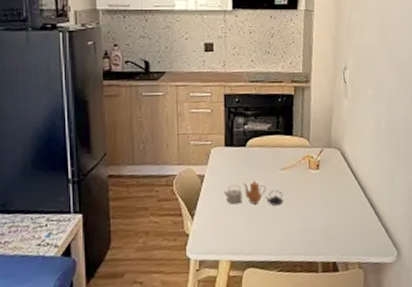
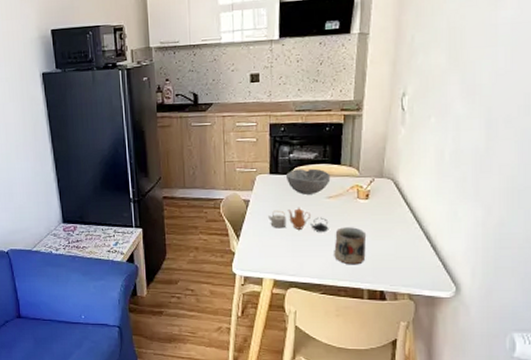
bowl: none [242,140,284,167] -> present [286,168,331,195]
mug: none [289,198,319,238] -> present [334,227,367,265]

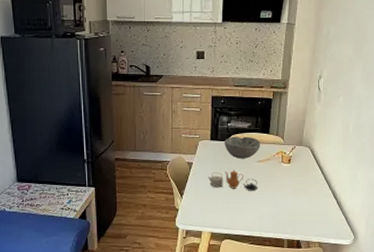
mug: present [334,227,367,265] -> none [262,187,288,219]

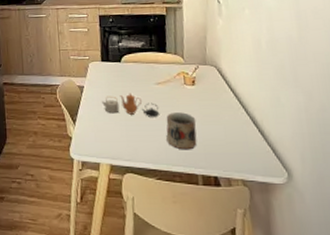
bowl: present [225,136,261,159] -> none [117,56,158,81]
mug: none [262,187,288,219] -> present [166,112,197,150]

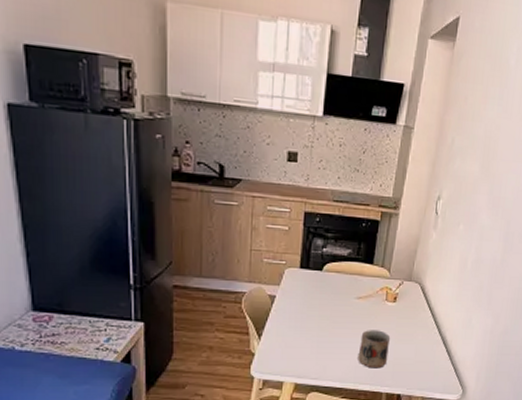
teapot: present [102,93,160,118] -> none [295,306,356,335]

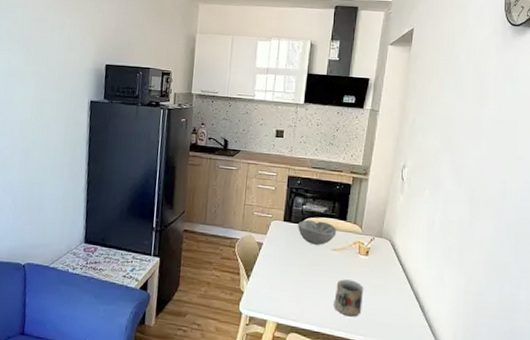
bowl: none [317,265,362,294] -> present [298,220,337,245]

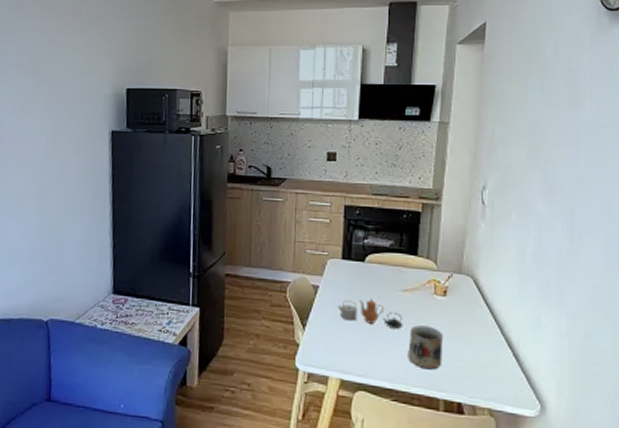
teapot: none [278,255,332,283] -> present [338,298,403,330]
bowl: present [298,220,337,245] -> none [360,256,406,286]

